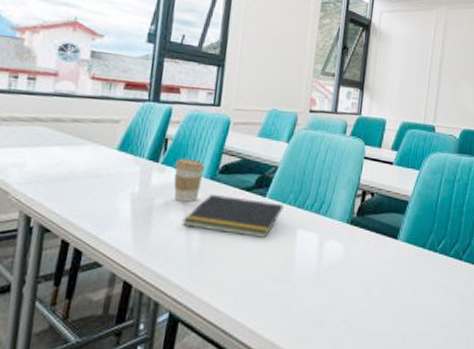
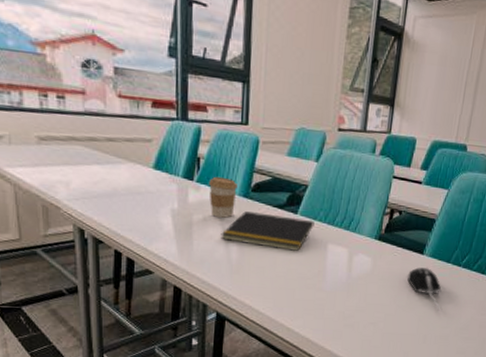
computer mouse: none [382,254,420,303] -> present [407,267,441,310]

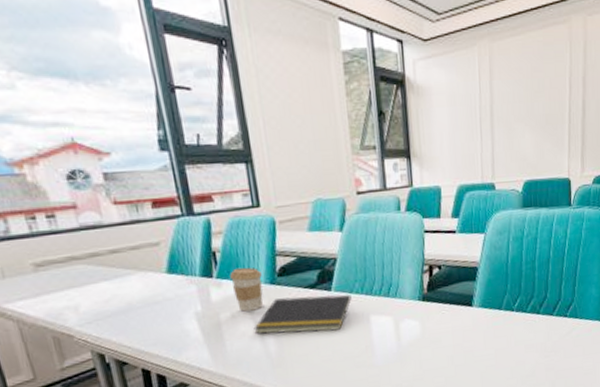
computer mouse: present [407,267,441,310] -> none [461,320,503,361]

